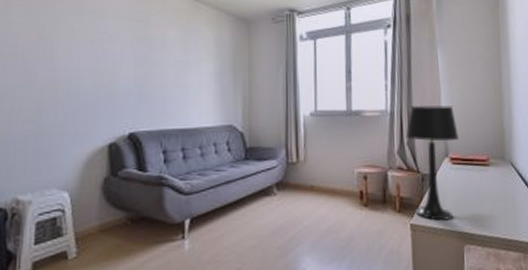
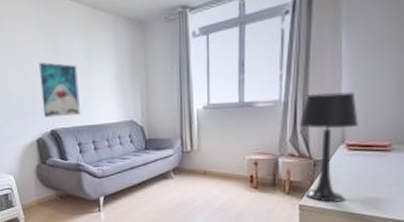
wall art: none [121,53,170,118] -> present [38,62,80,118]

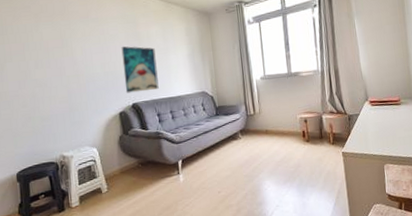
table lamp: present [299,92,358,202] -> none [334,62,375,148]

